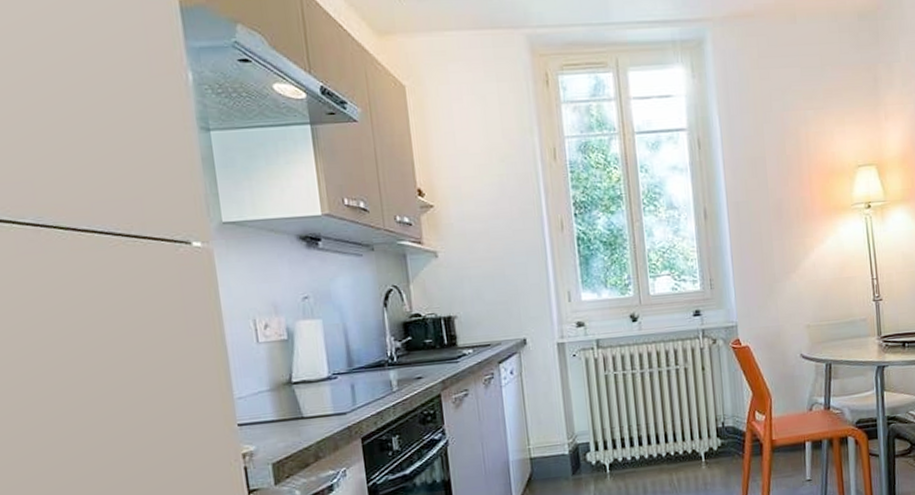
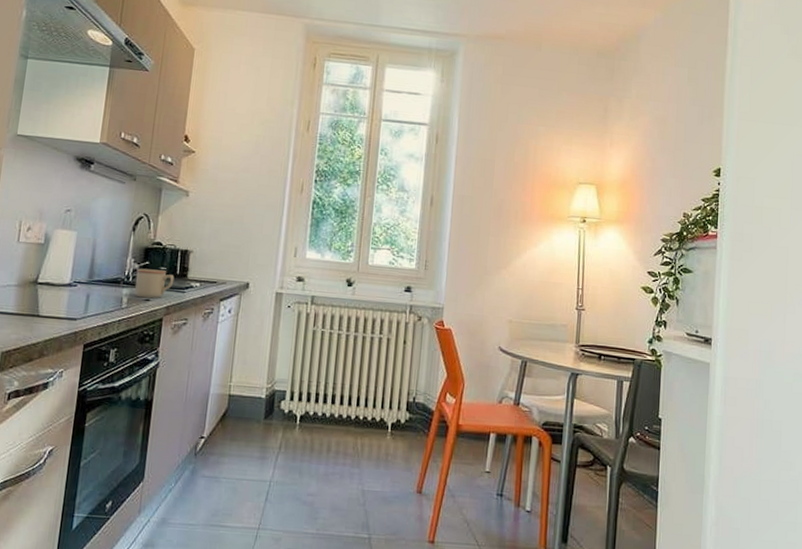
mug: none [399,343,444,377] -> present [135,268,175,299]

